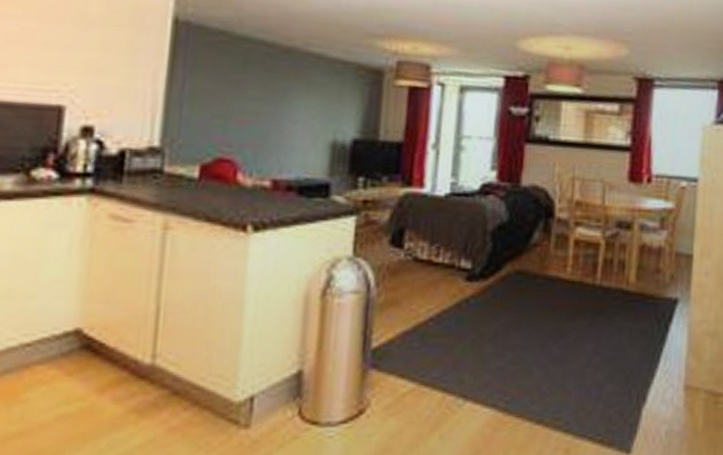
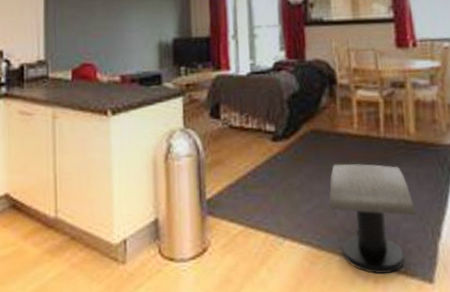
stool: none [524,313,624,444] -> present [328,163,417,275]

